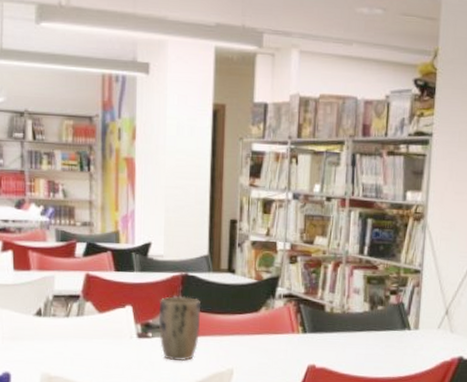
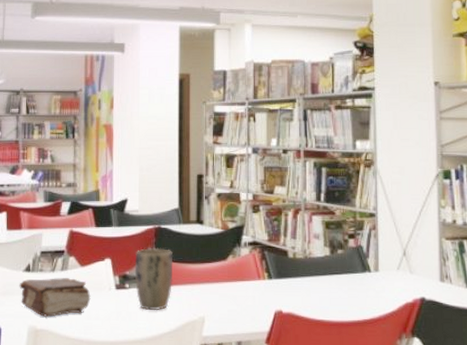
book: none [29,324,110,364] -> present [19,278,91,317]

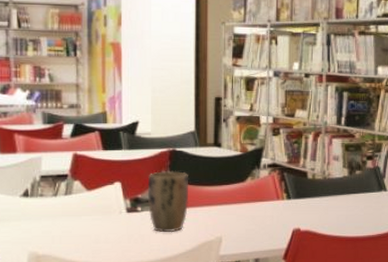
book: present [19,278,91,317] -> none [16,202,99,242]

